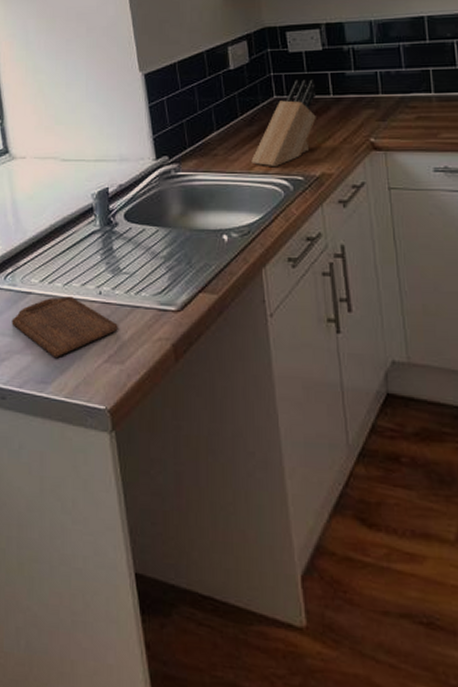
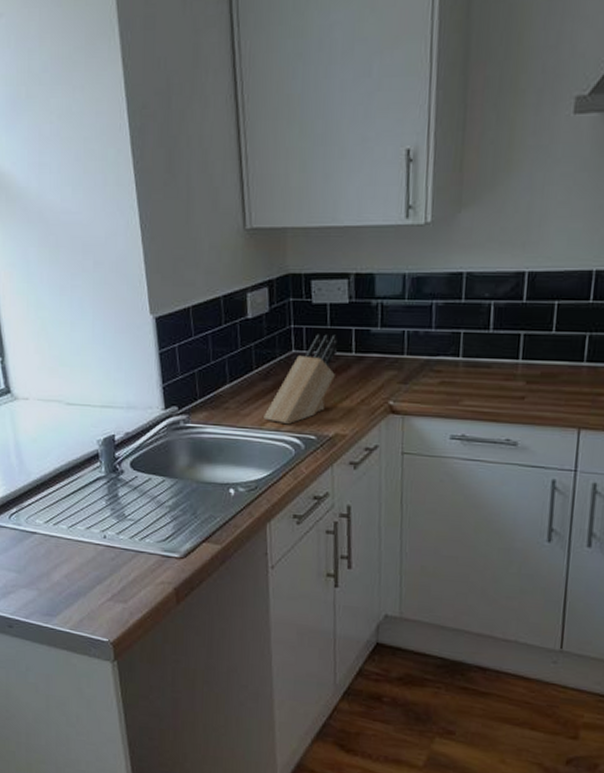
cutting board: present [12,295,118,357] -> none [17,537,122,594]

